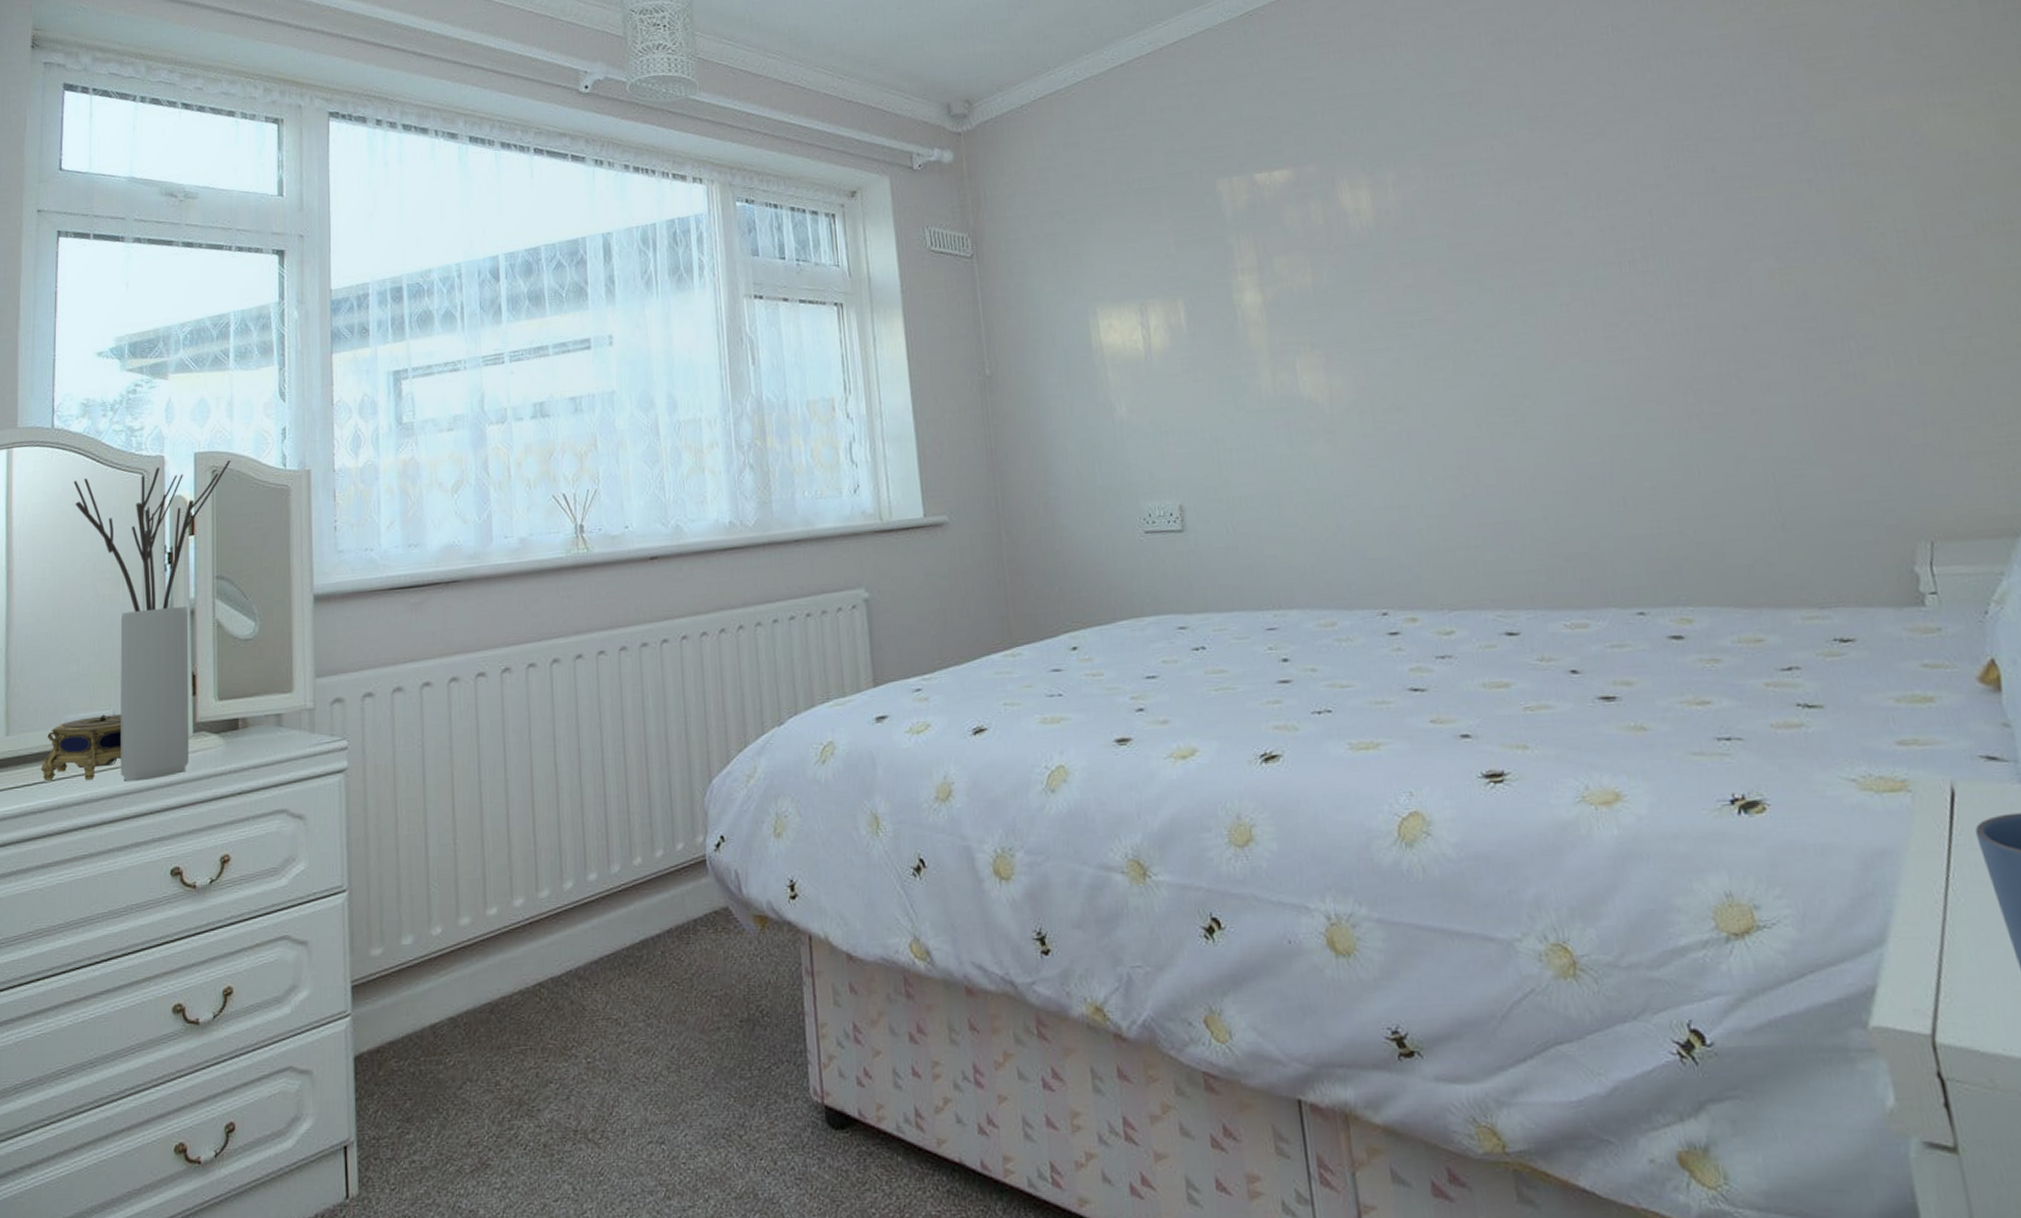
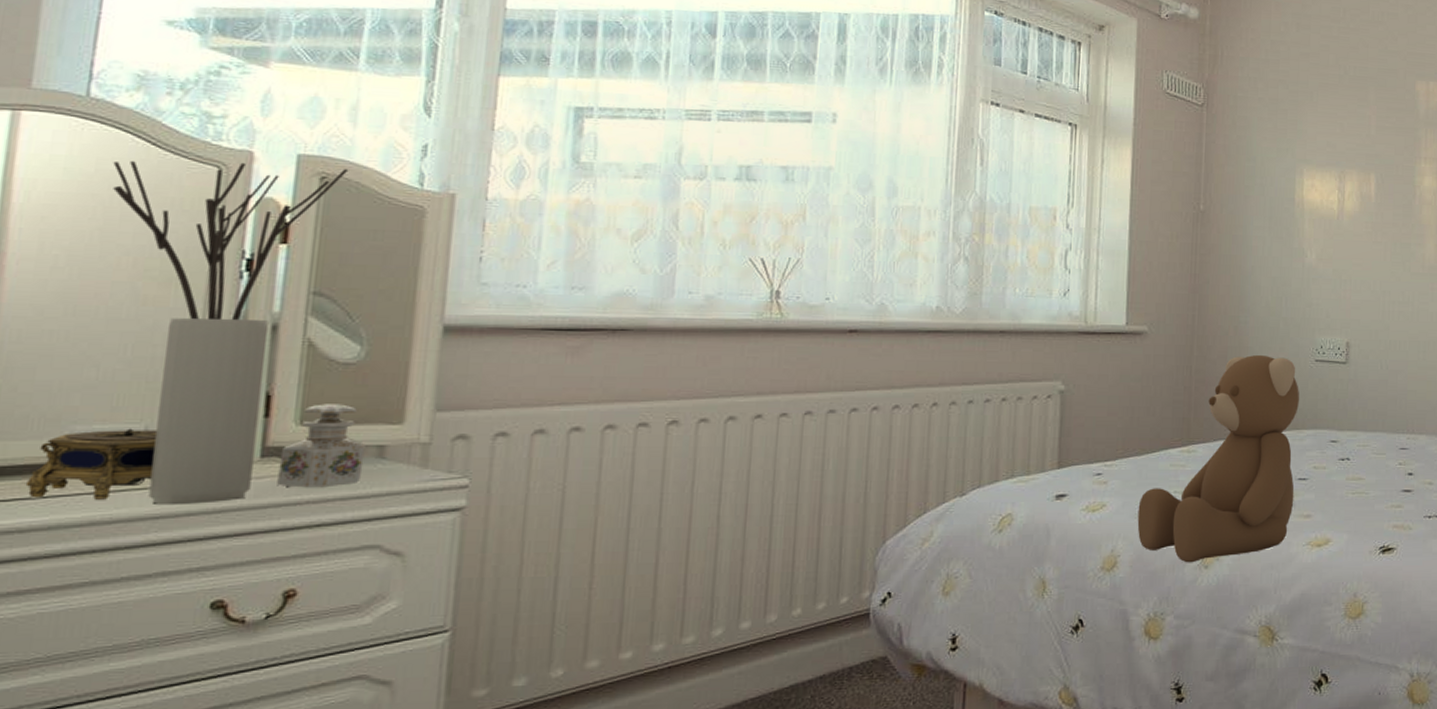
perfume bottle: none [207,677,267,759] -> present [277,404,366,488]
teddy bear: none [966,532,1145,788] -> present [1137,354,1299,563]

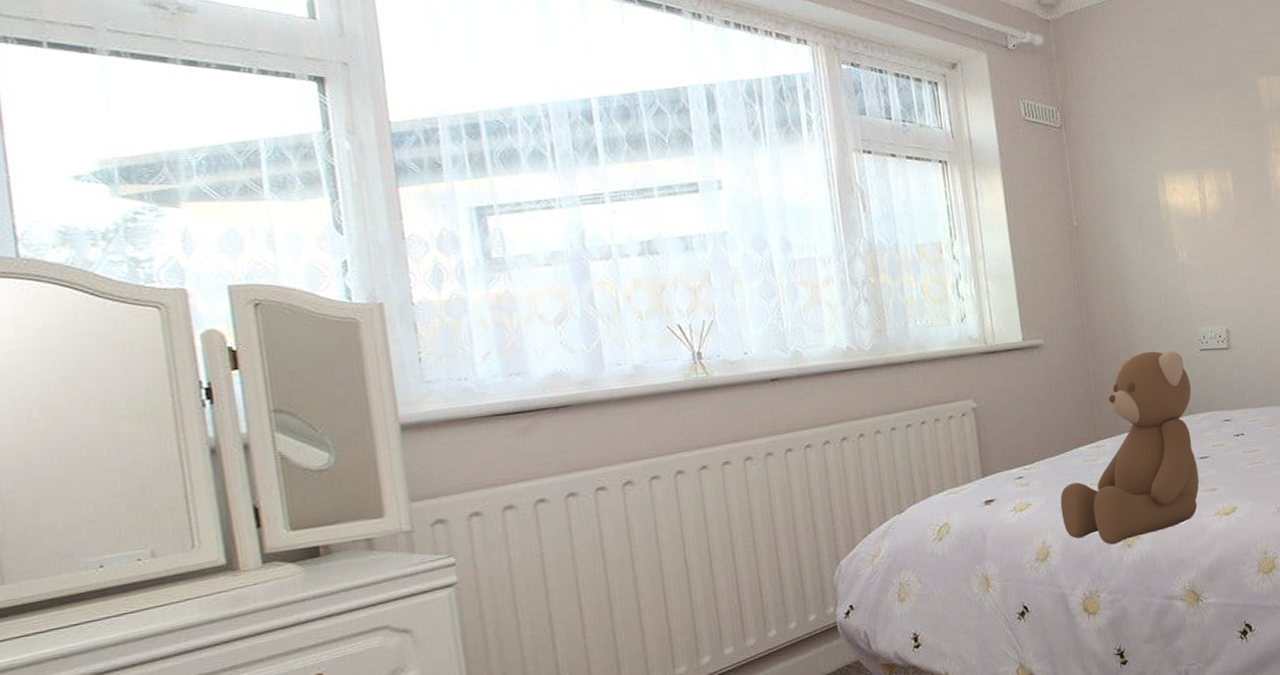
clock: present [25,428,158,500] -> none [56,552,170,627]
vase: present [113,161,349,506] -> none [58,293,279,618]
perfume bottle: present [277,404,366,488] -> none [279,506,358,587]

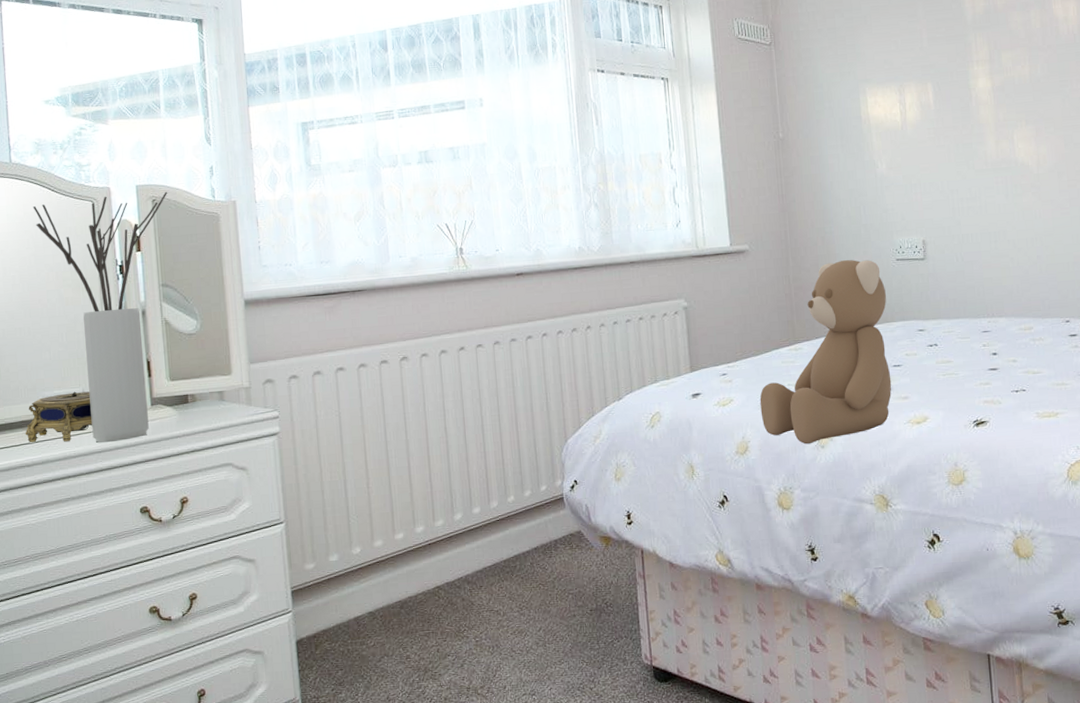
clock: none [56,552,170,627] -> present [25,391,93,443]
vase: none [58,293,279,618] -> present [32,192,168,444]

